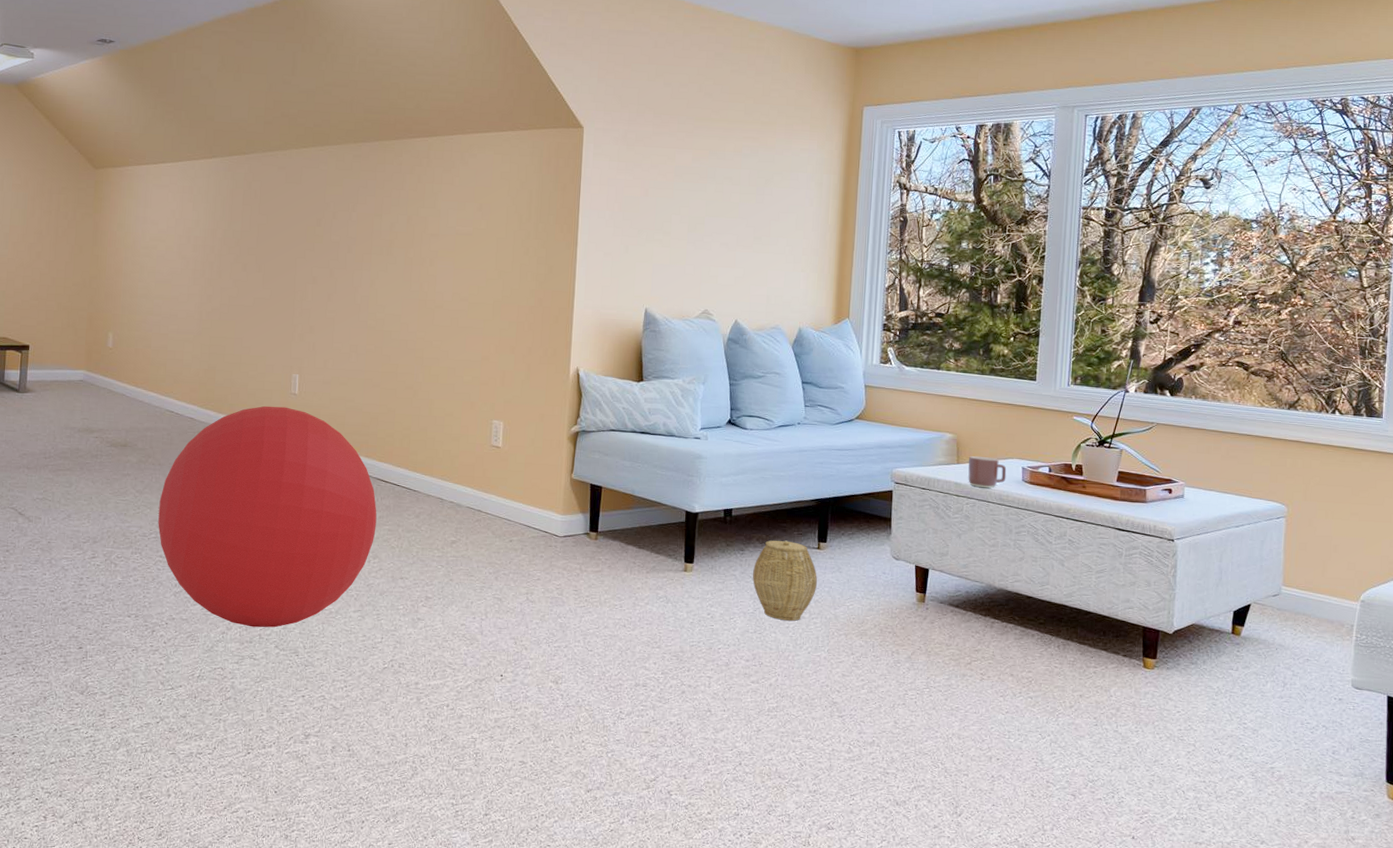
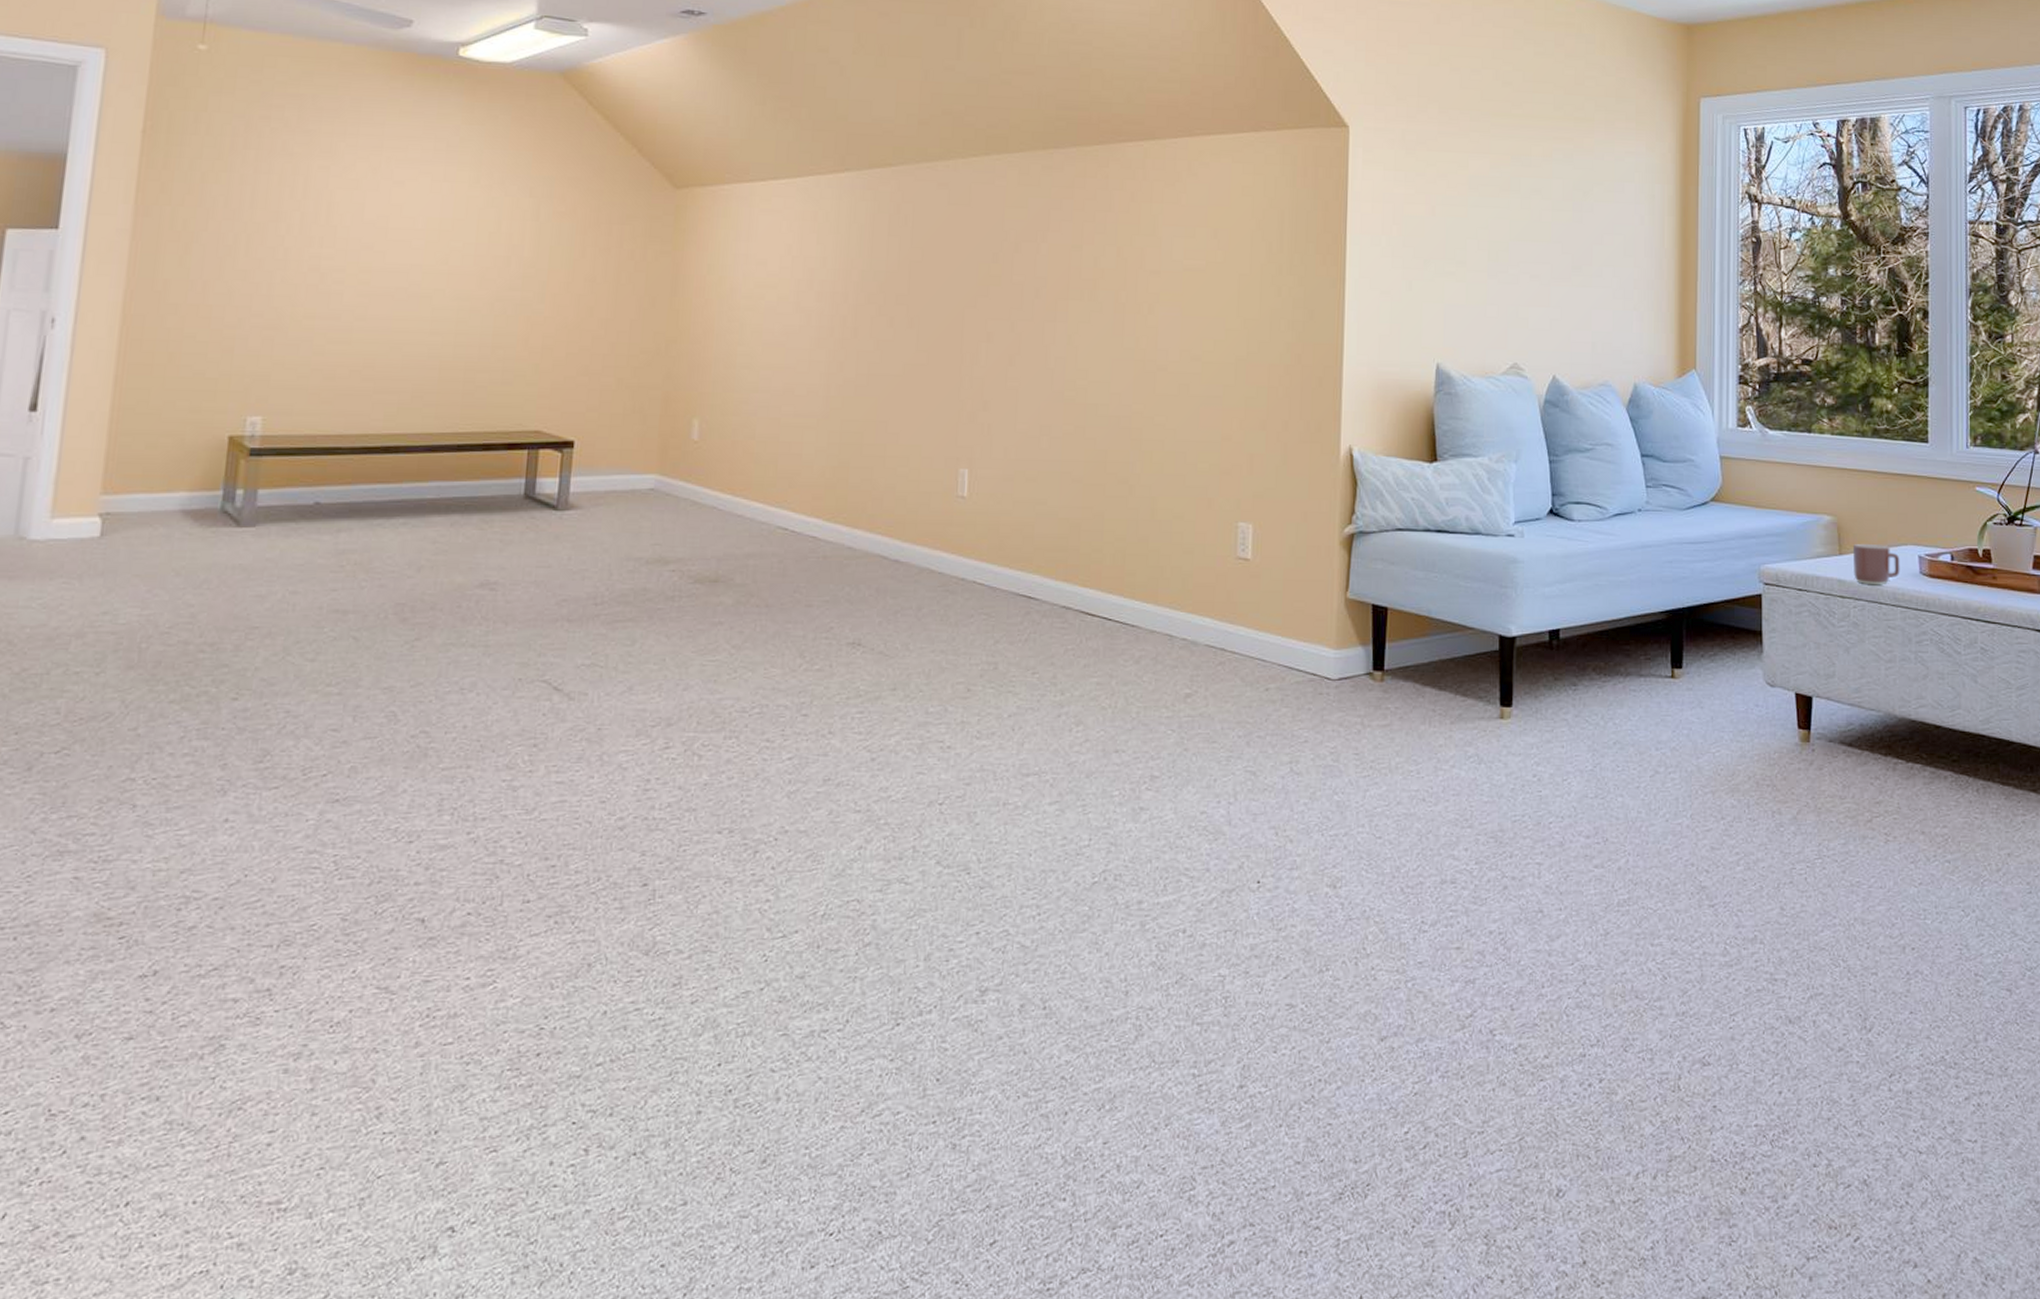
exercise ball: present [158,405,377,628] -> none [764,515,1081,836]
woven basket: present [753,540,818,621] -> none [1590,668,1674,778]

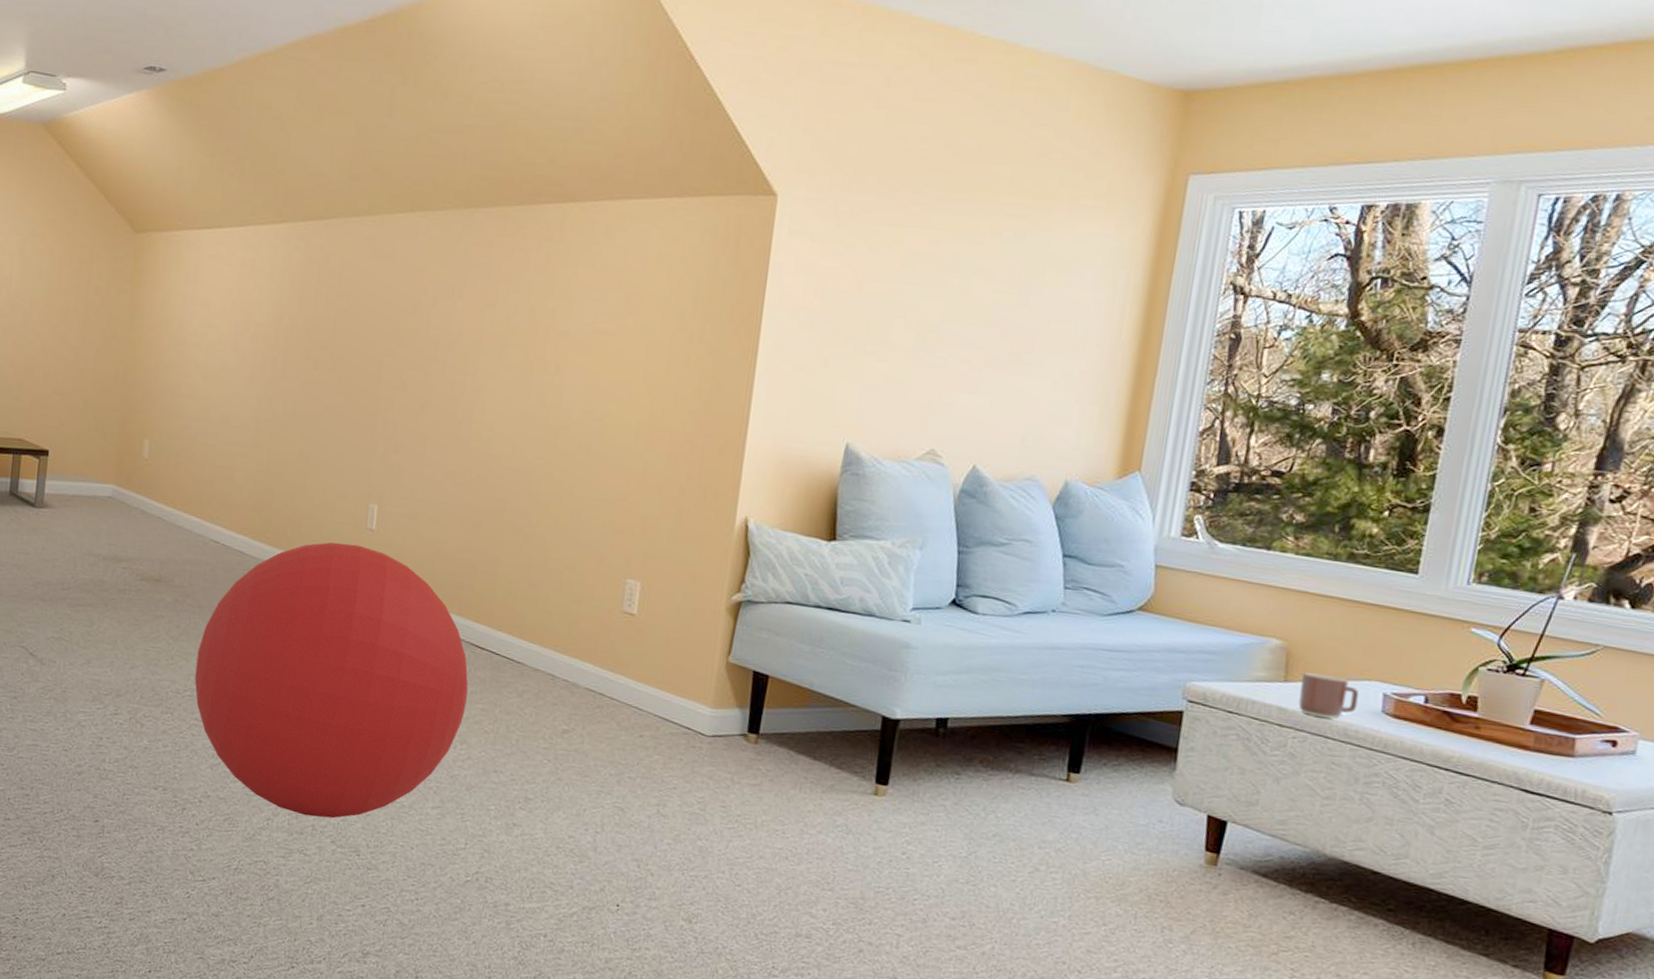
exercise ball: none [764,515,1081,836] -> present [194,542,469,819]

